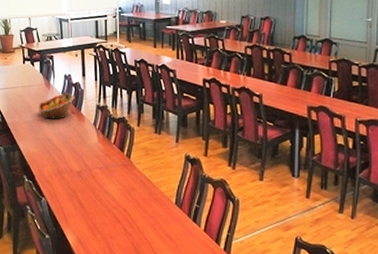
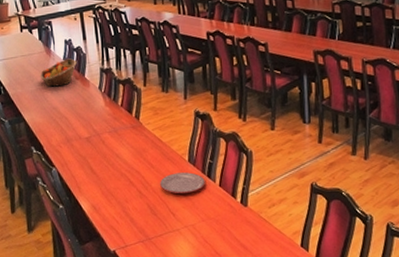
plate: none [146,214,190,235] -> present [160,172,205,193]

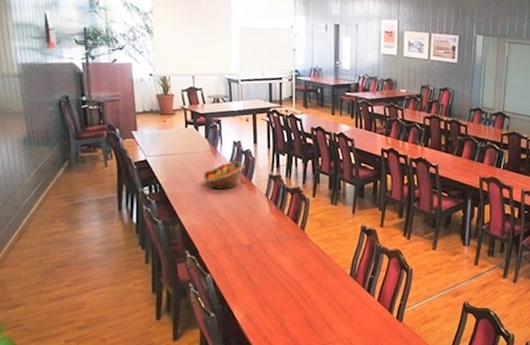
plate: present [160,172,205,193] -> none [319,286,364,306]

